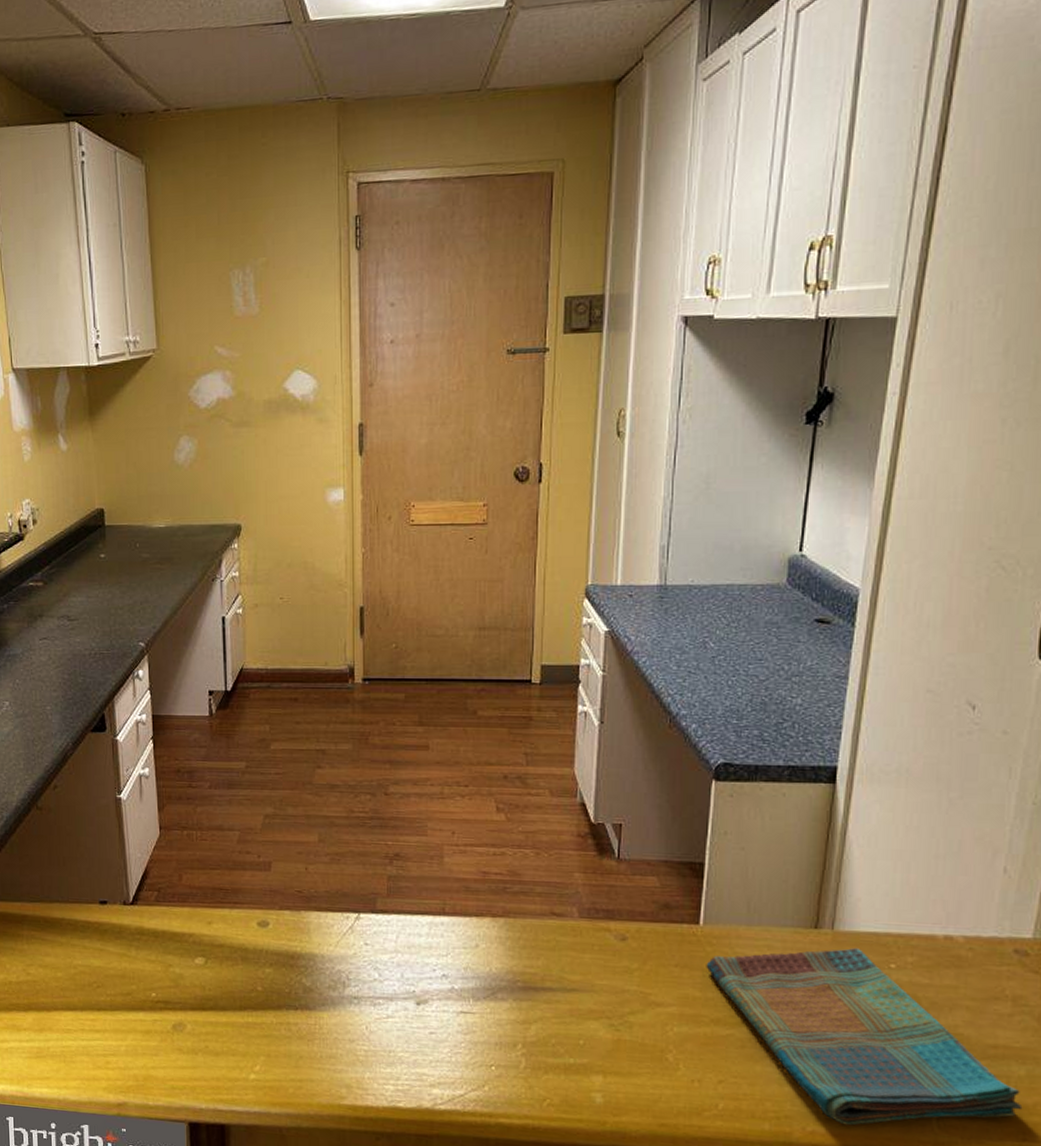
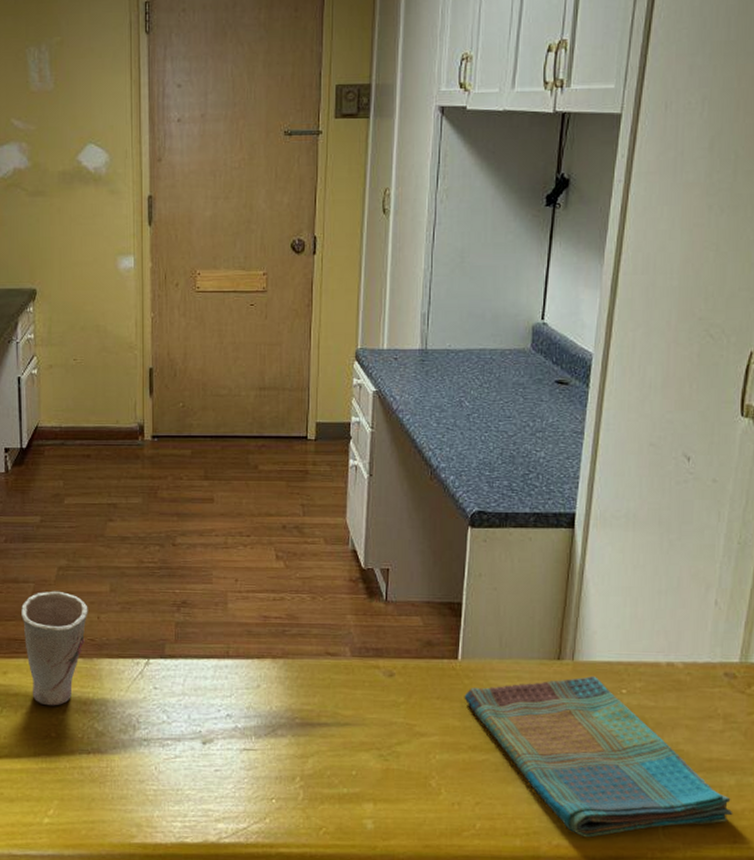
cup: none [226,839,296,959] -> present [21,591,88,706]

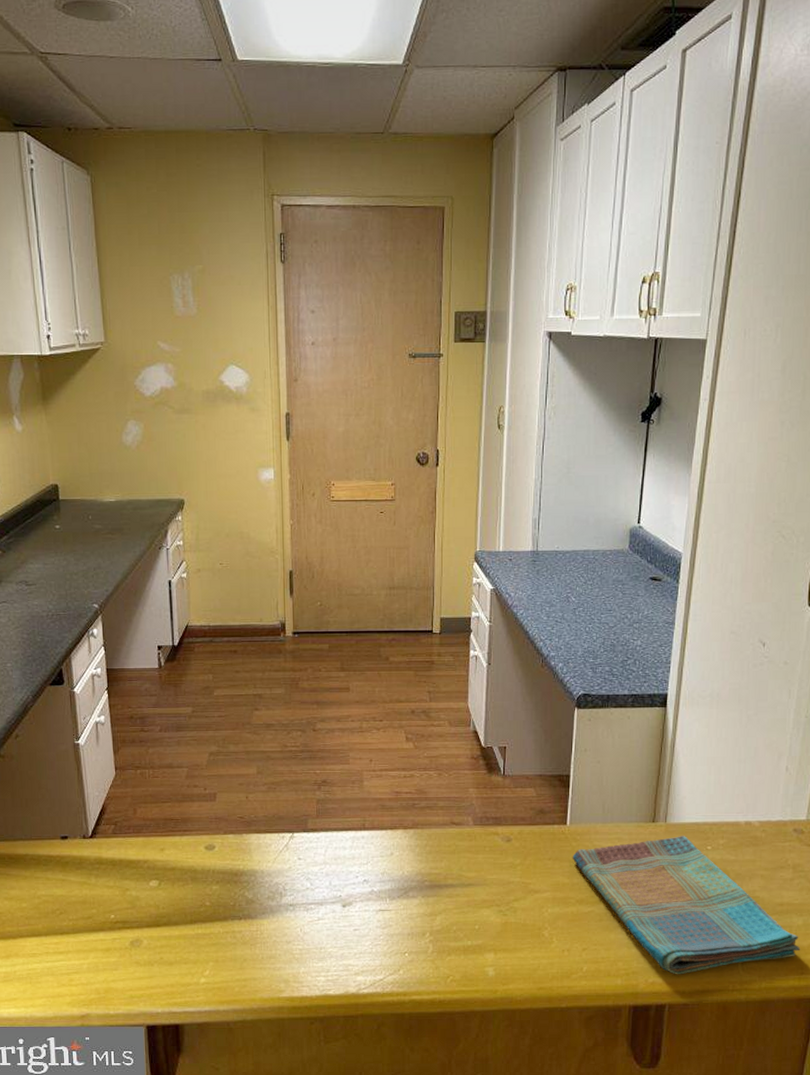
cup: present [21,591,88,706] -> none [176,774,238,878]

